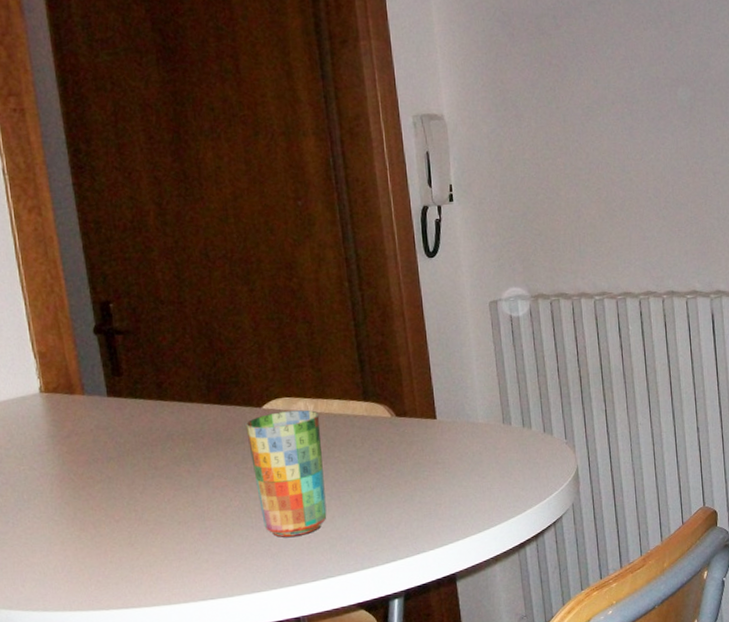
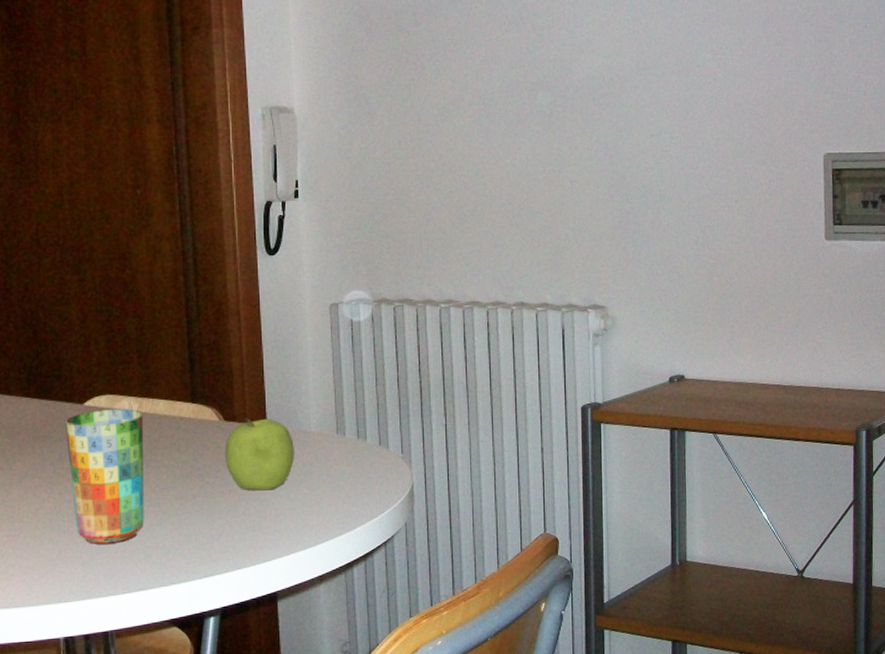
fruit: none [398,412,464,480] -> present [224,417,294,491]

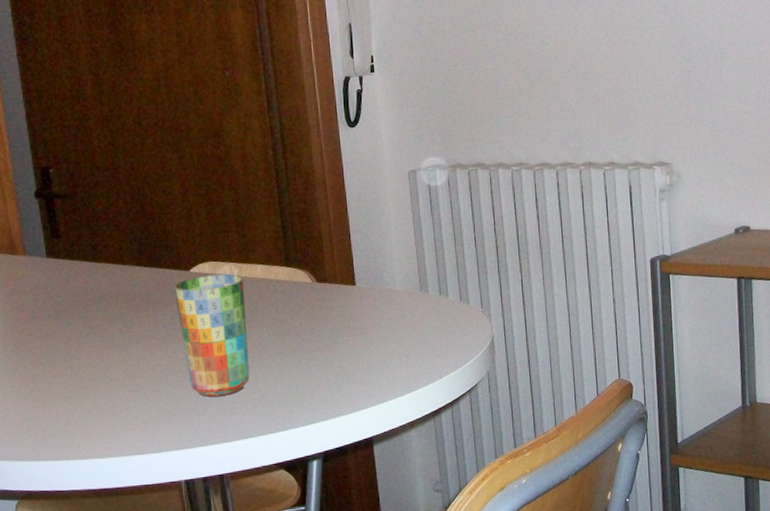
fruit: present [224,417,294,491] -> none [318,279,382,345]

